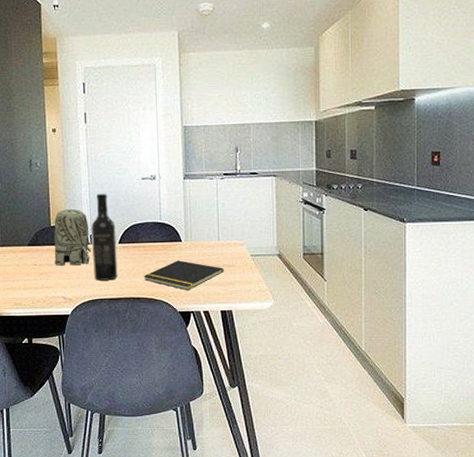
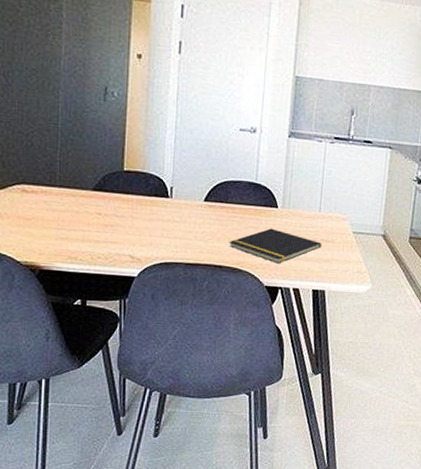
toy elephant: present [54,209,92,266] -> none [124,153,171,220]
wine bottle: present [91,193,118,281] -> none [170,139,203,243]

